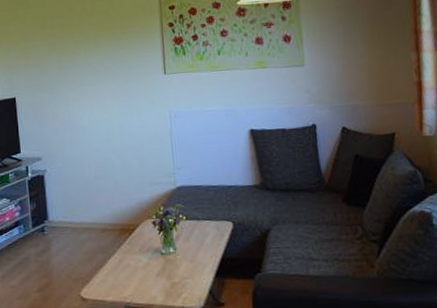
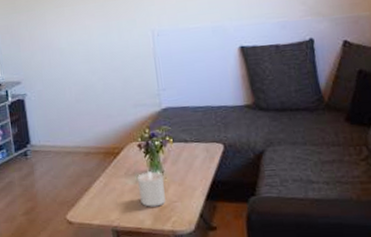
candle: none [151,248,177,284] -> present [138,171,166,207]

